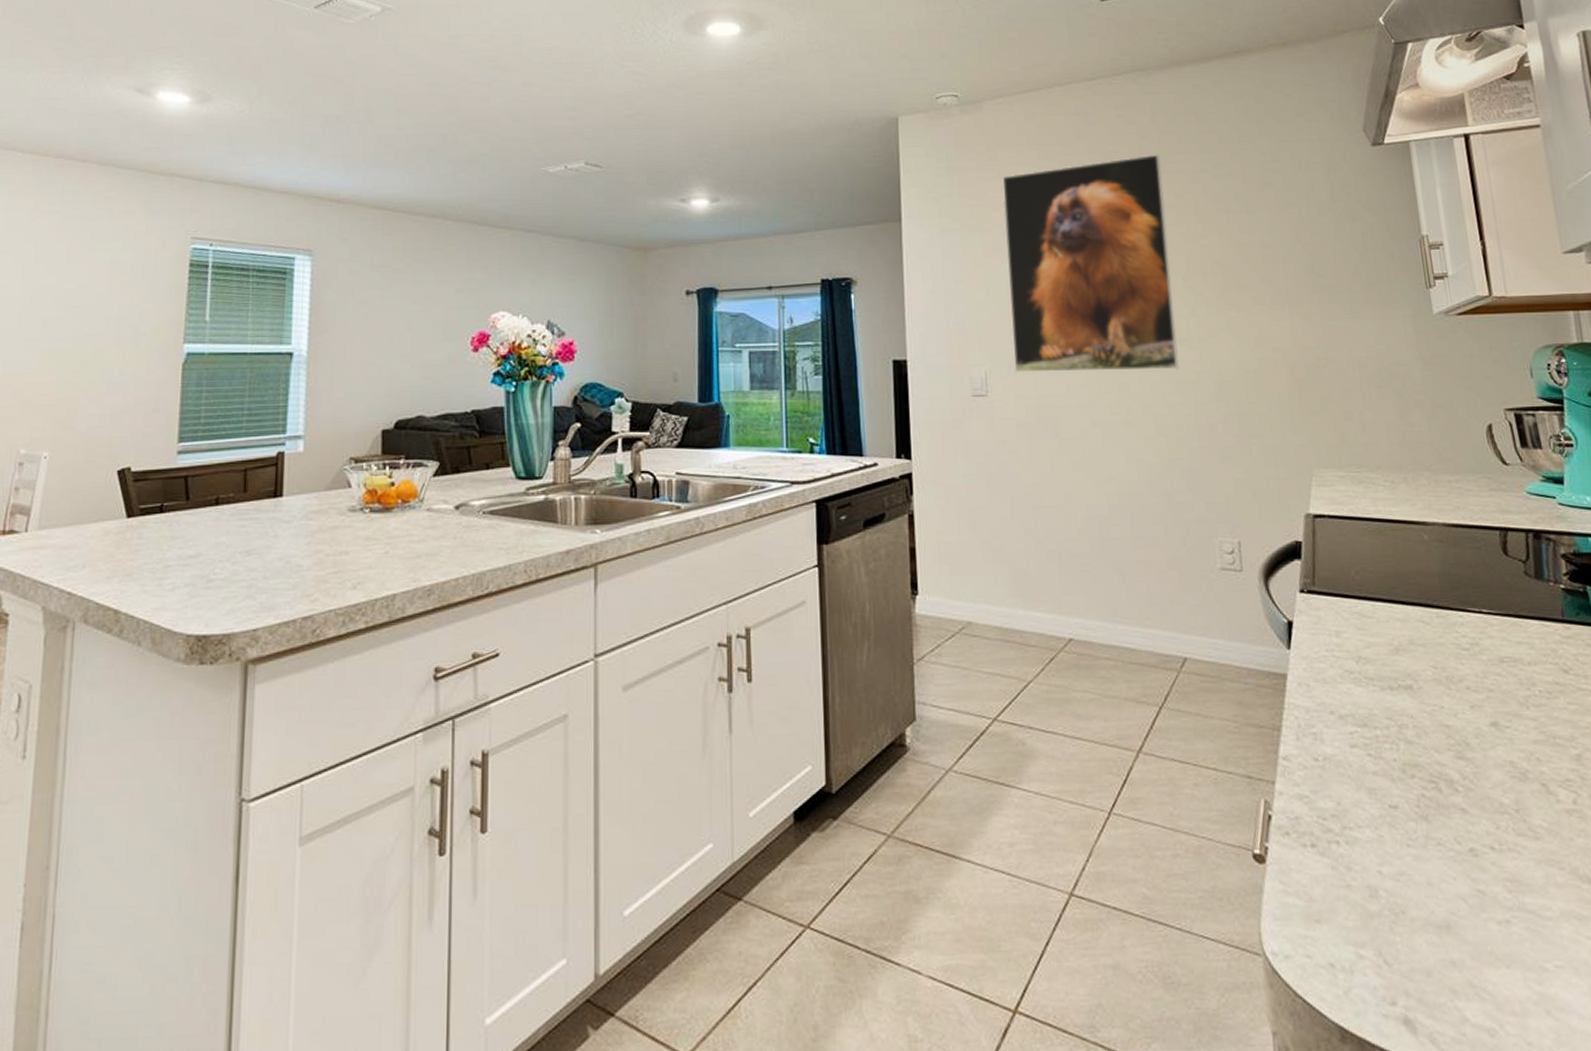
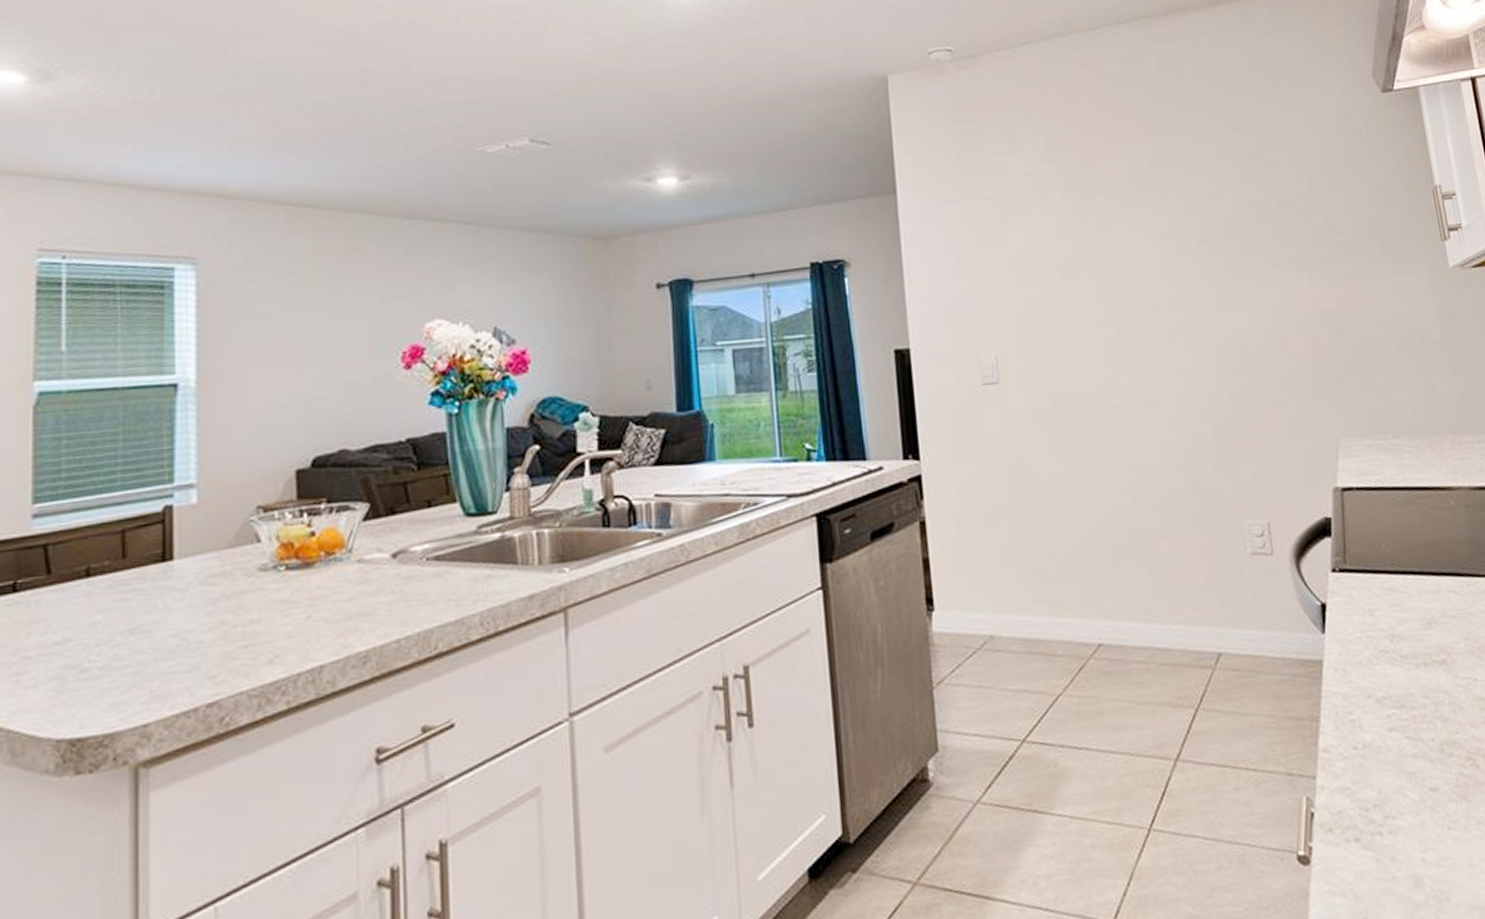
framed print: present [1002,154,1179,373] -> none [1004,108,1199,356]

